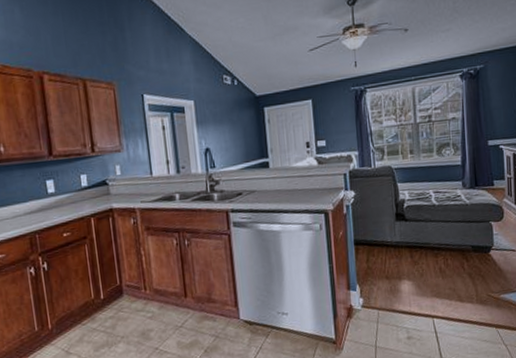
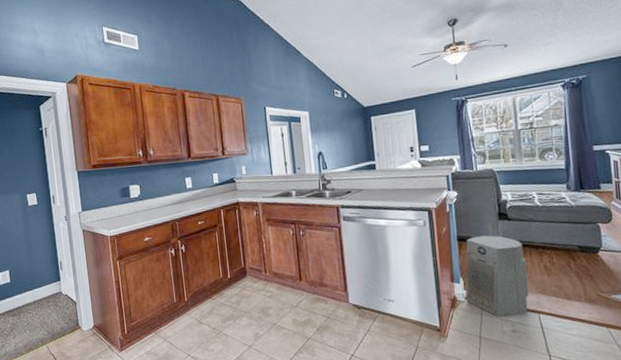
air purifier: none [362,238,424,325] -> present [466,235,529,317]

